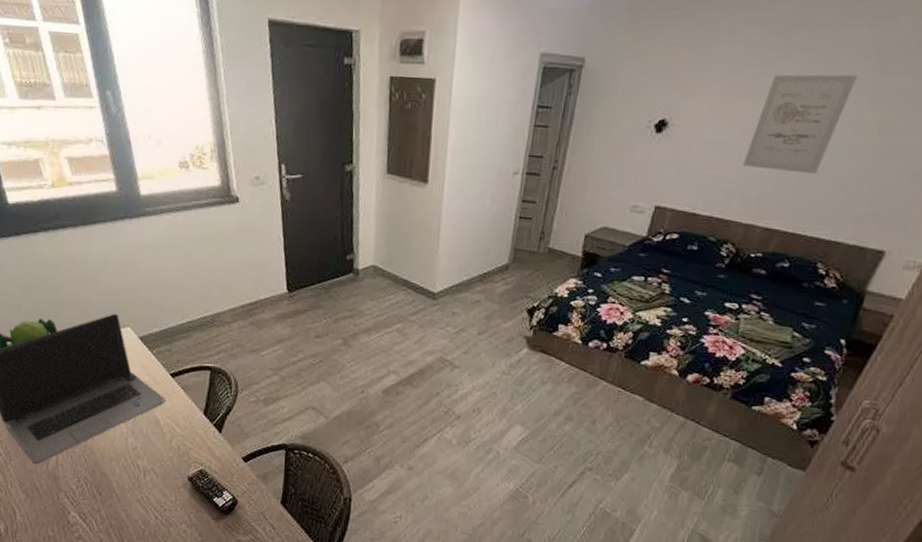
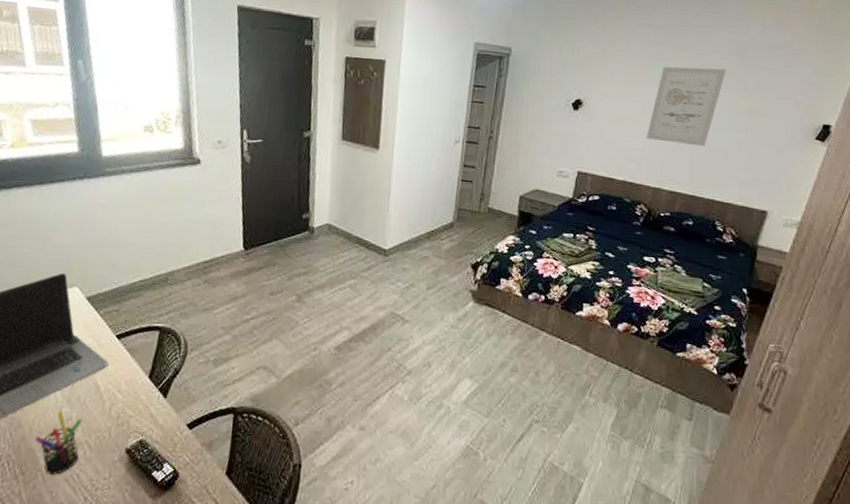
pen holder: none [107,441,147,496] -> present [35,410,83,475]

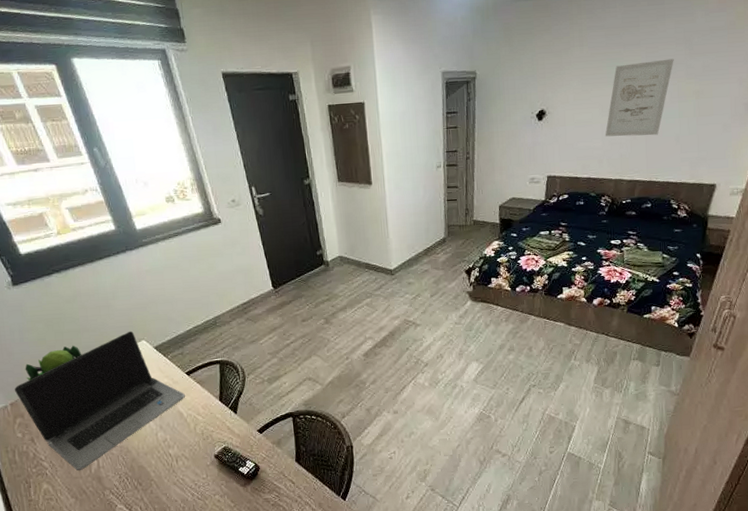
pen holder: present [35,410,83,475] -> none [143,435,180,482]

